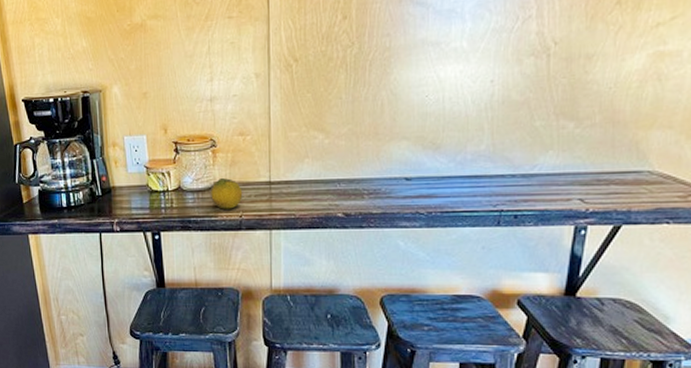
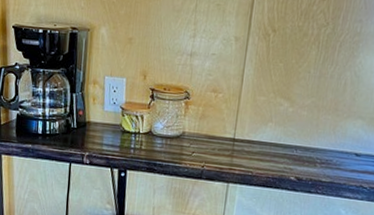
fruit: present [211,178,243,209] -> none [178,129,208,159]

